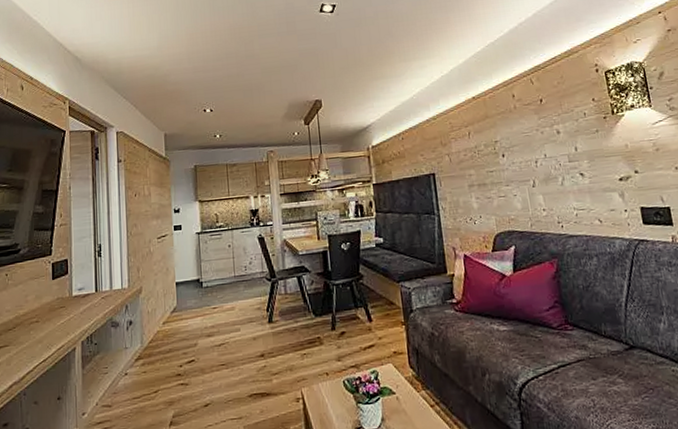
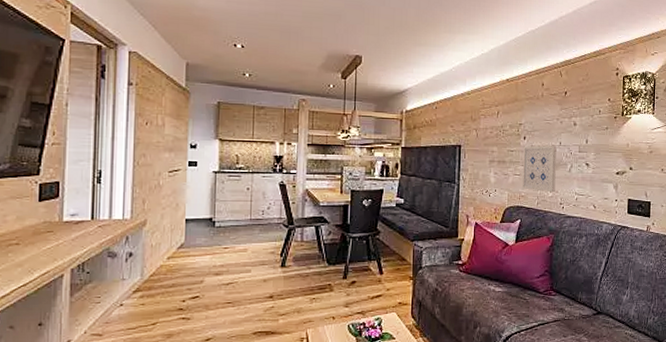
wall art: none [503,159,550,212] -> present [522,145,557,193]

